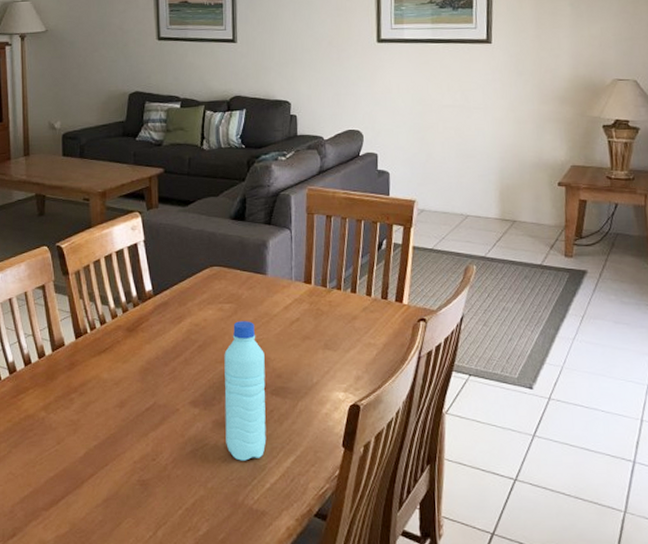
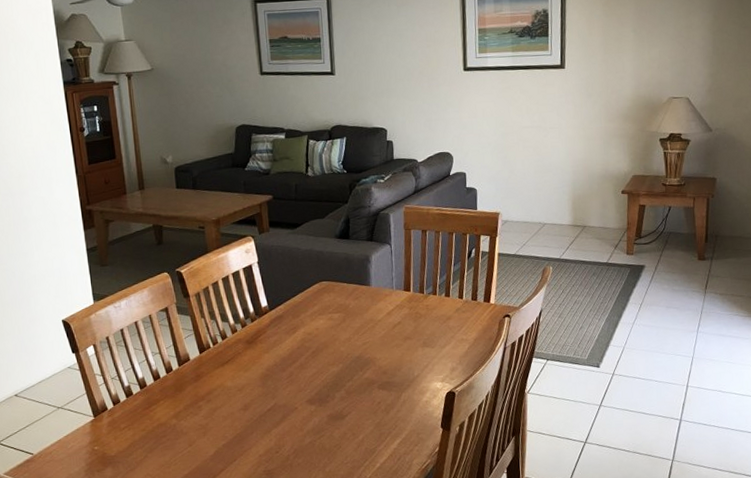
water bottle: present [224,321,267,461] -> none [335,327,376,447]

